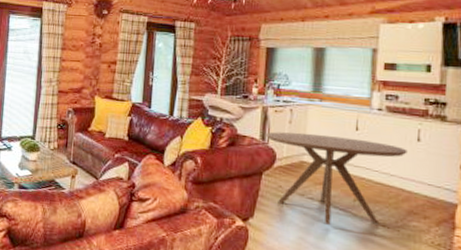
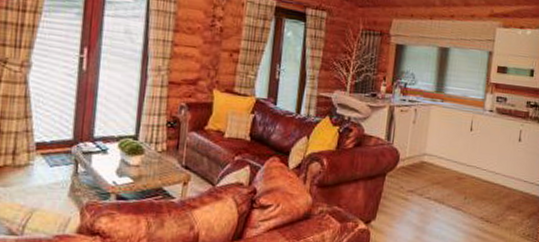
dining table: present [266,132,407,225] -> none [391,132,511,223]

